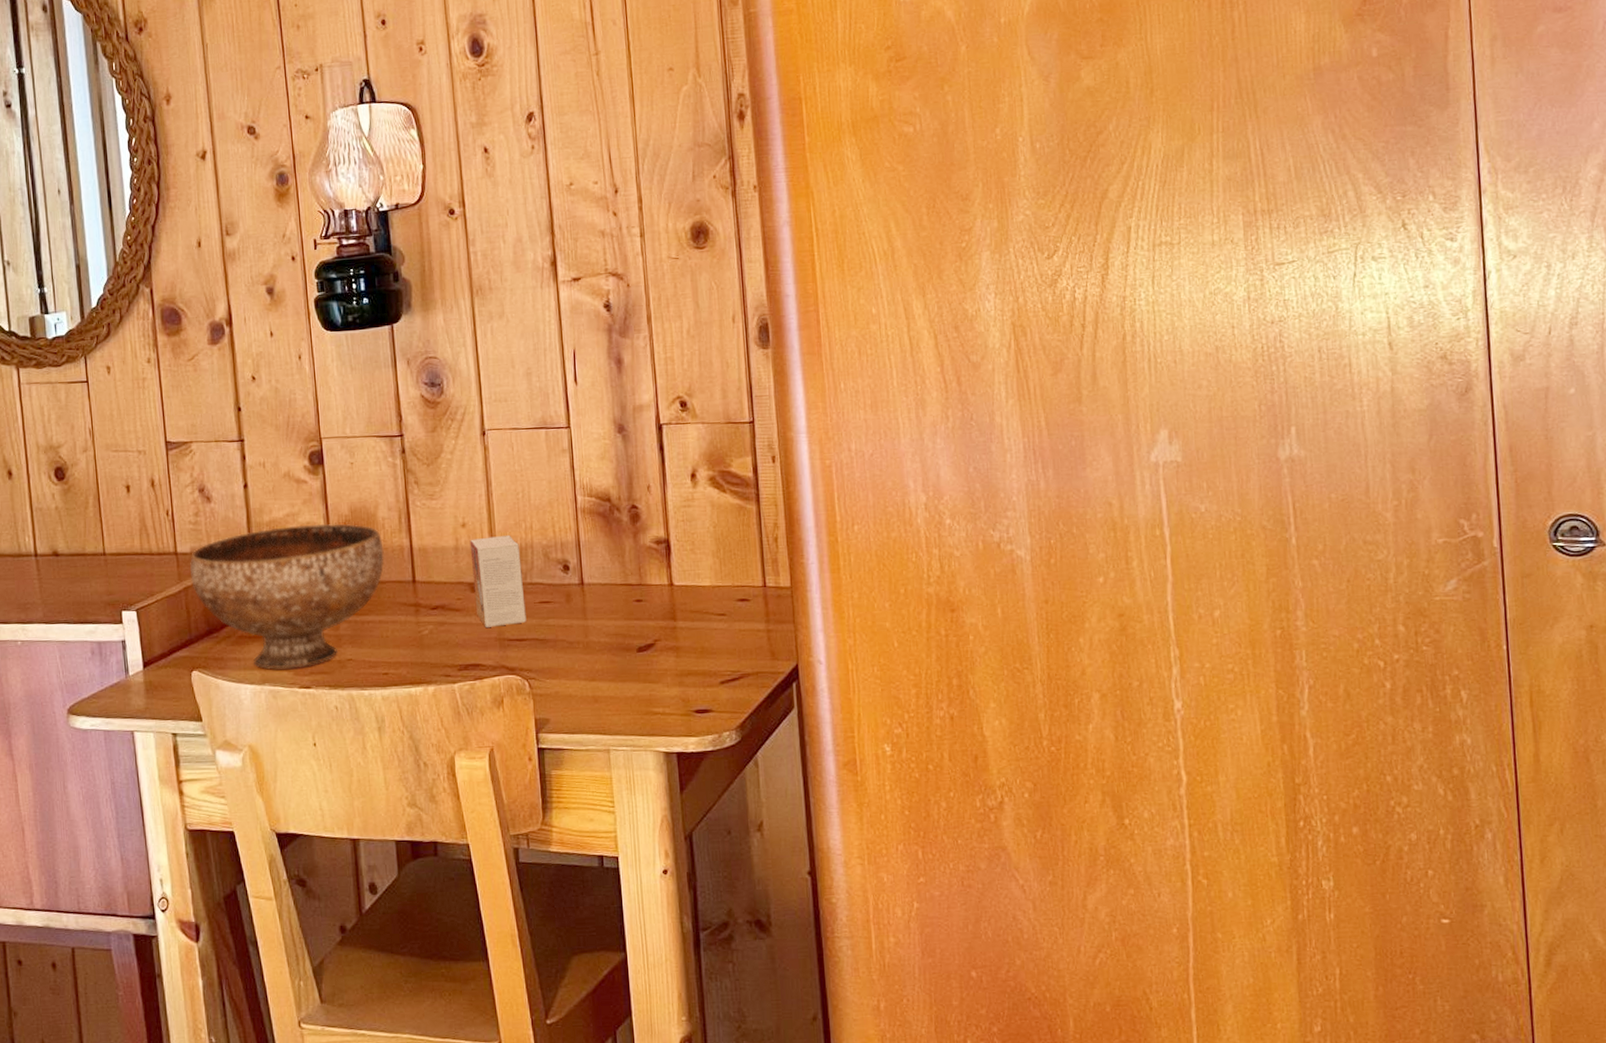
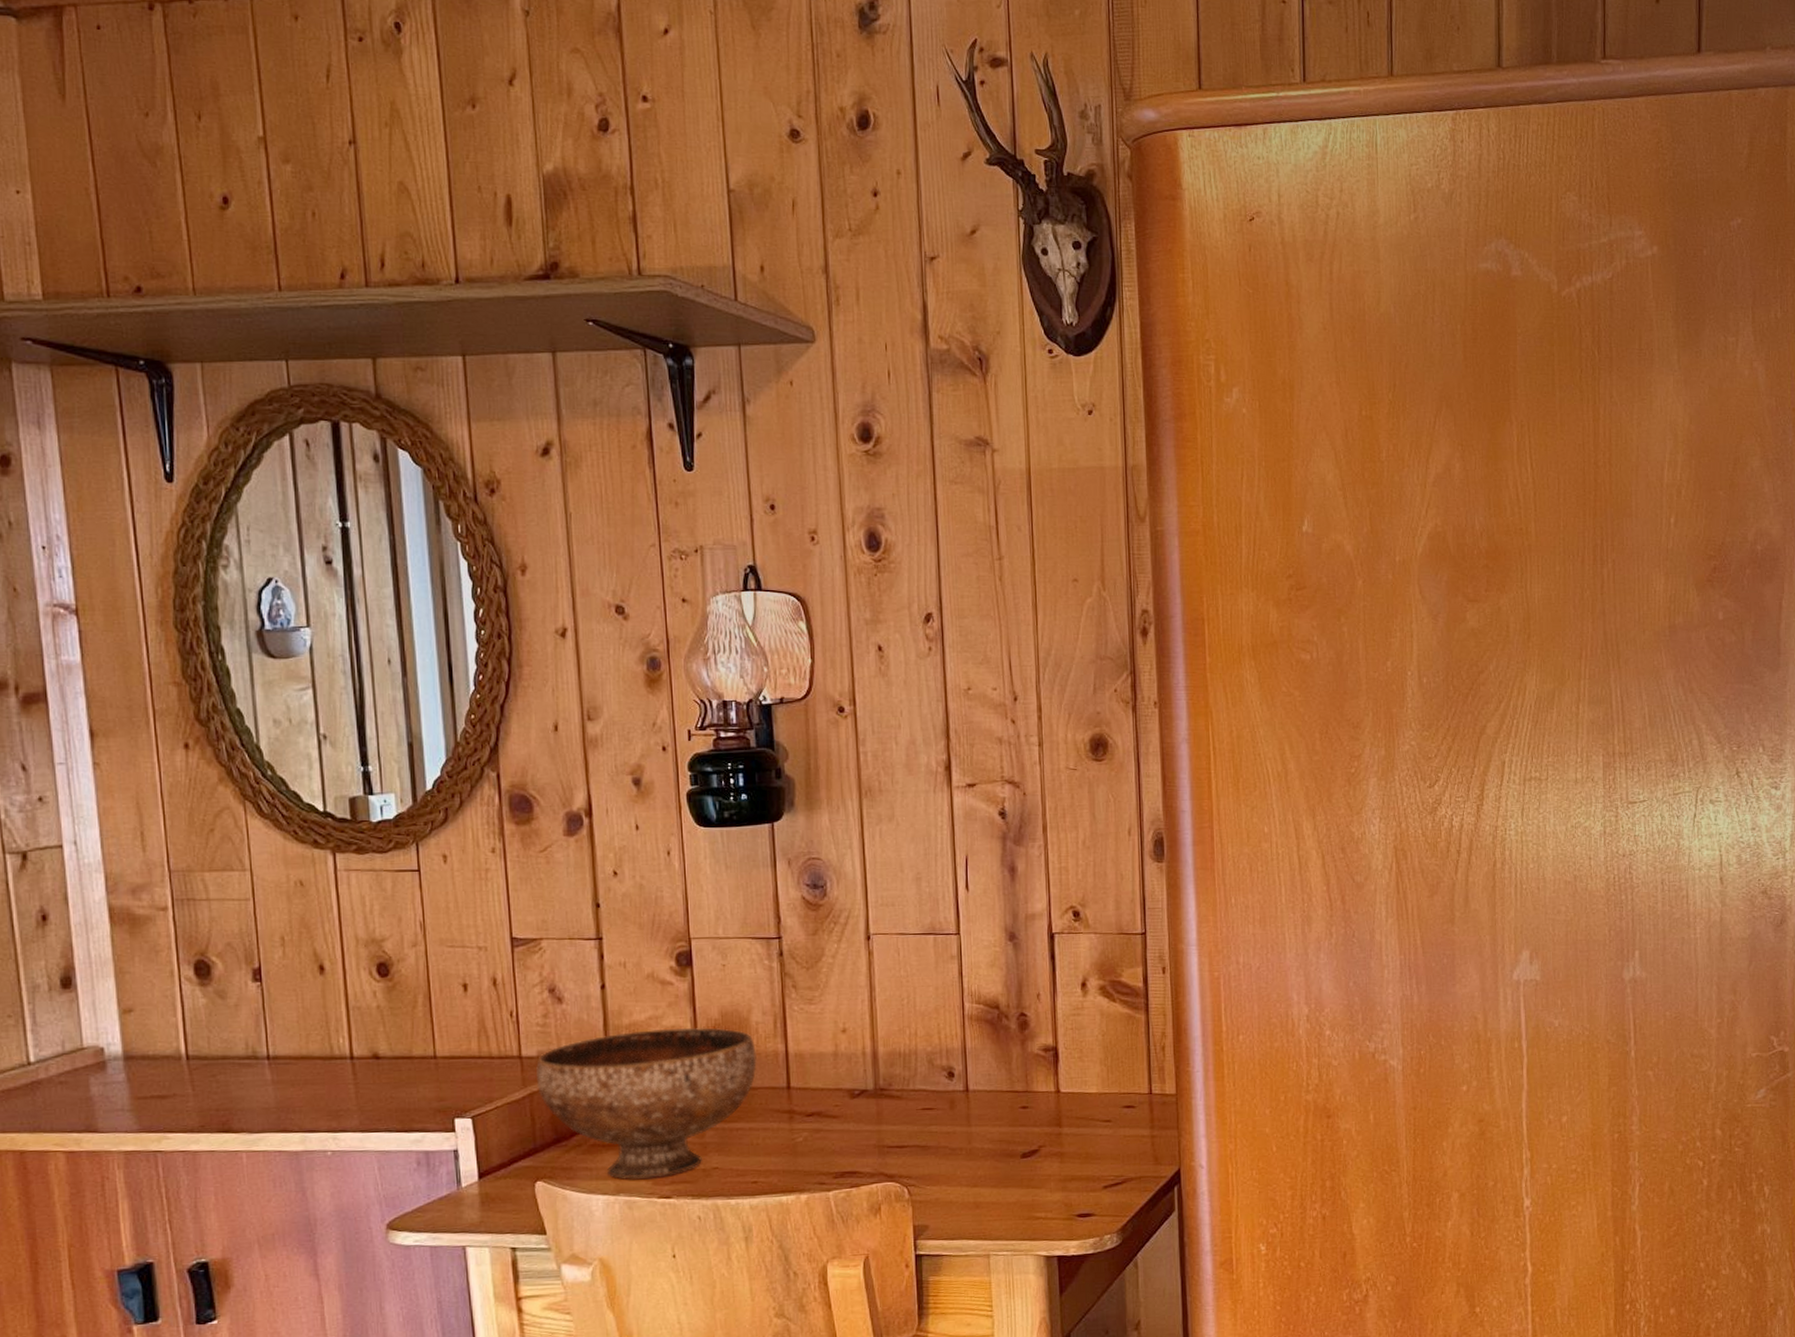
small box: present [469,536,526,627] -> none [850,1042,908,1134]

